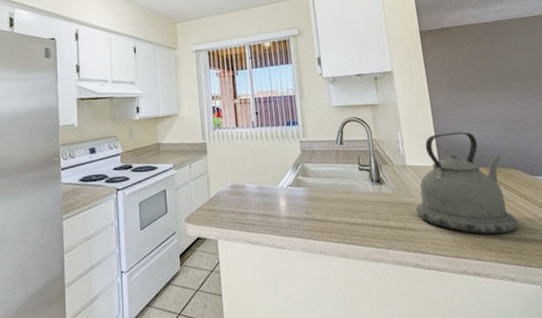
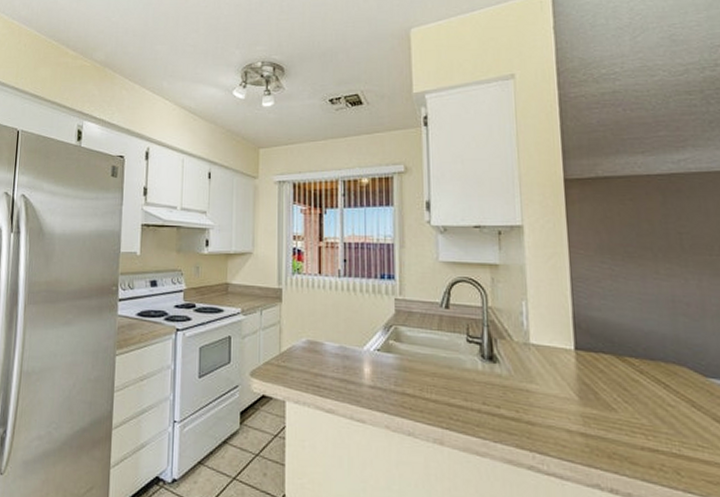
kettle: present [415,132,519,235] -> none [537,309,679,447]

